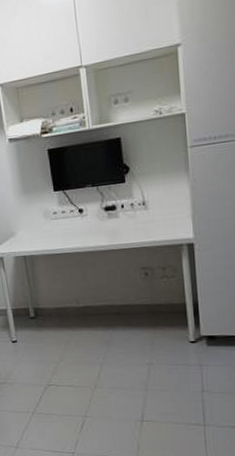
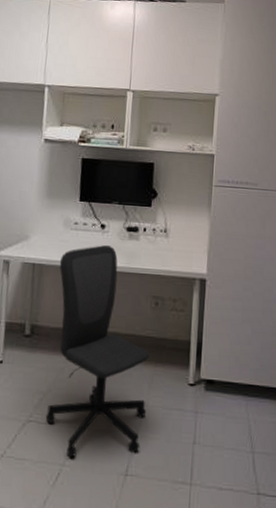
office chair: none [46,228,153,411] -> present [45,245,150,458]

